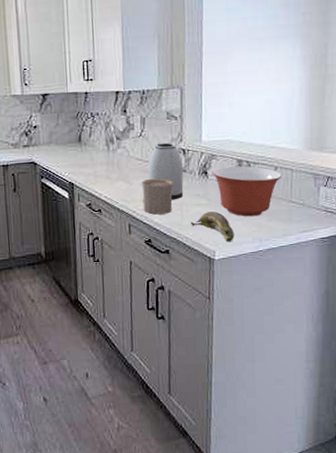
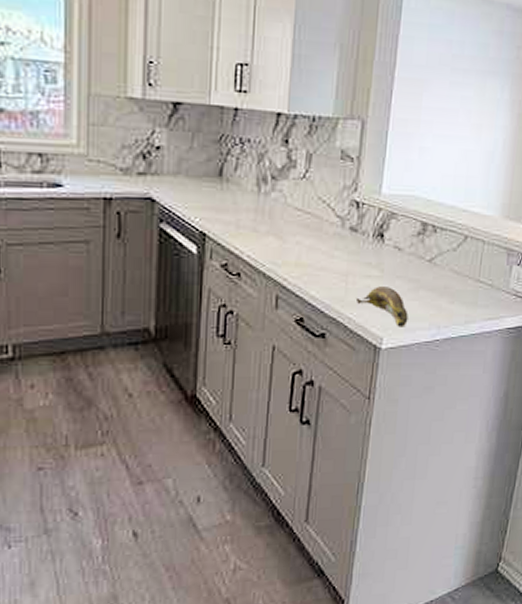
cup: present [142,178,174,215] -> none [297,236,340,286]
kettle: present [147,142,184,200] -> none [308,190,355,268]
mixing bowl: present [212,166,283,217] -> none [390,230,473,297]

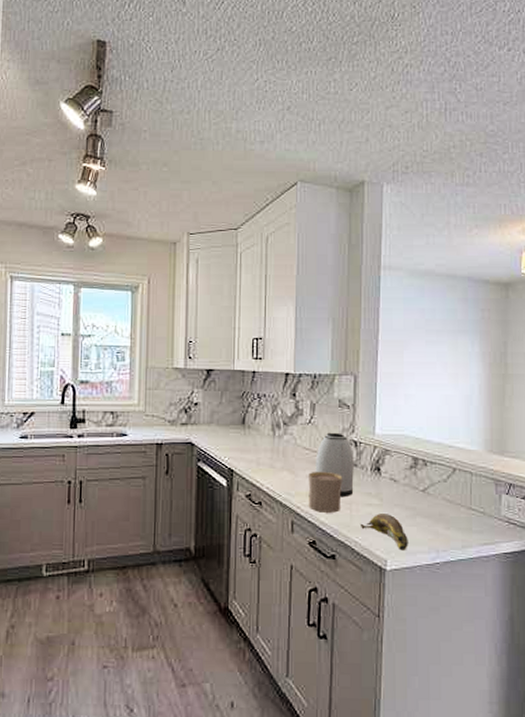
cup: none [297,236,340,286] -> present [308,471,343,513]
kettle: none [308,190,355,268] -> present [315,432,354,498]

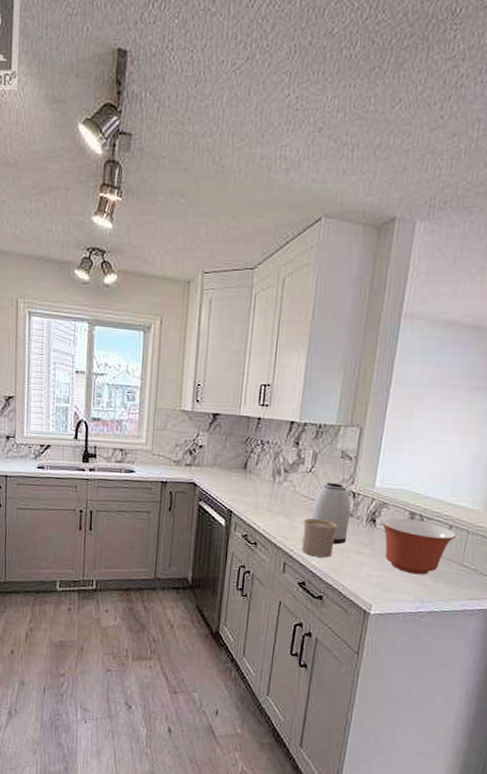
banana: present [361,514,408,551] -> none [350,562,395,598]
mixing bowl: none [386,464,462,523] -> present [381,517,457,575]

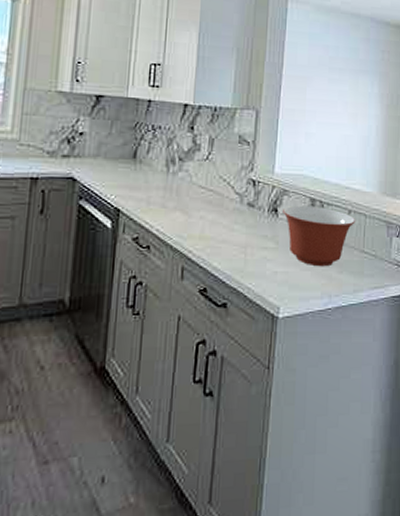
cup: present [301,518,338,558] -> none [201,211,239,257]
kettle: present [311,482,351,545] -> none [210,170,252,241]

